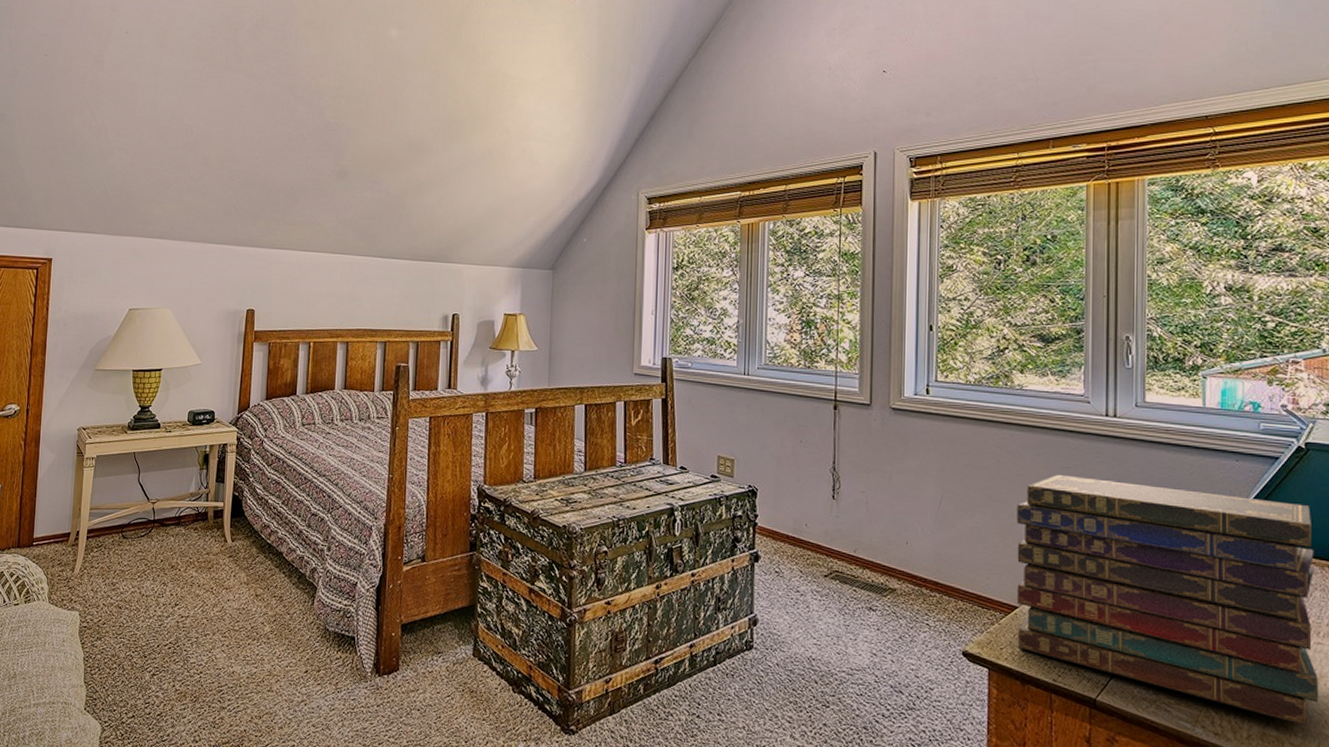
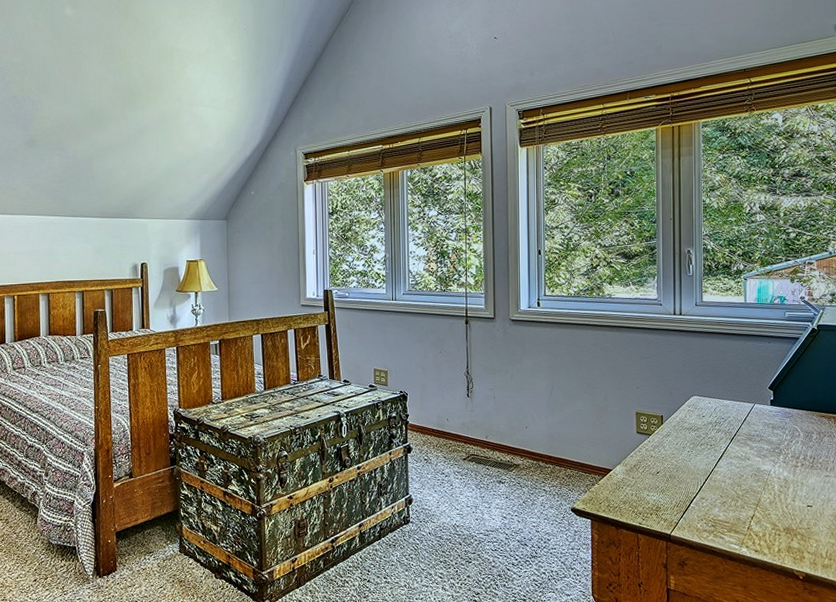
book stack: present [1016,474,1319,726] -> none [609,363,828,539]

